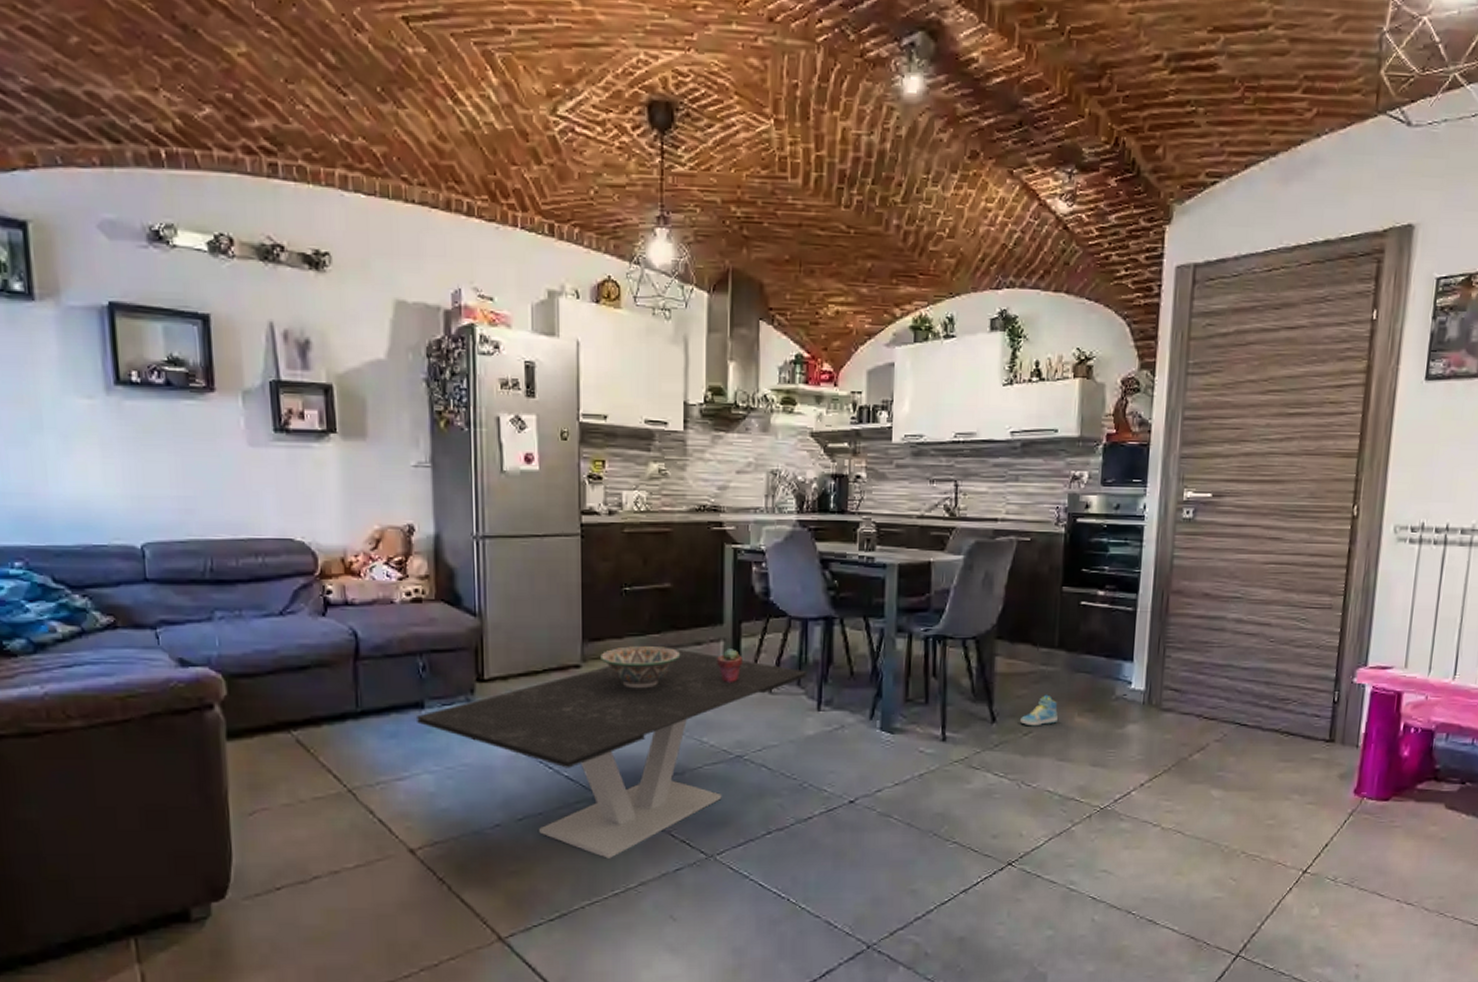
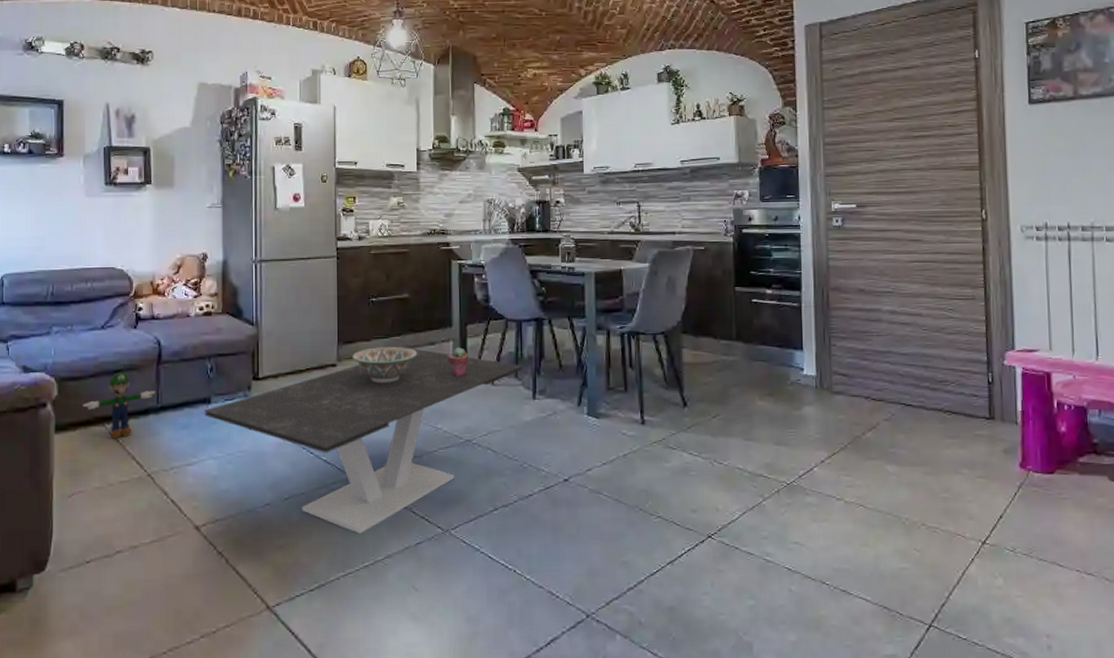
plush toy: none [260,668,353,748] -> present [83,371,155,439]
sneaker: present [1020,694,1058,726] -> none [708,381,741,410]

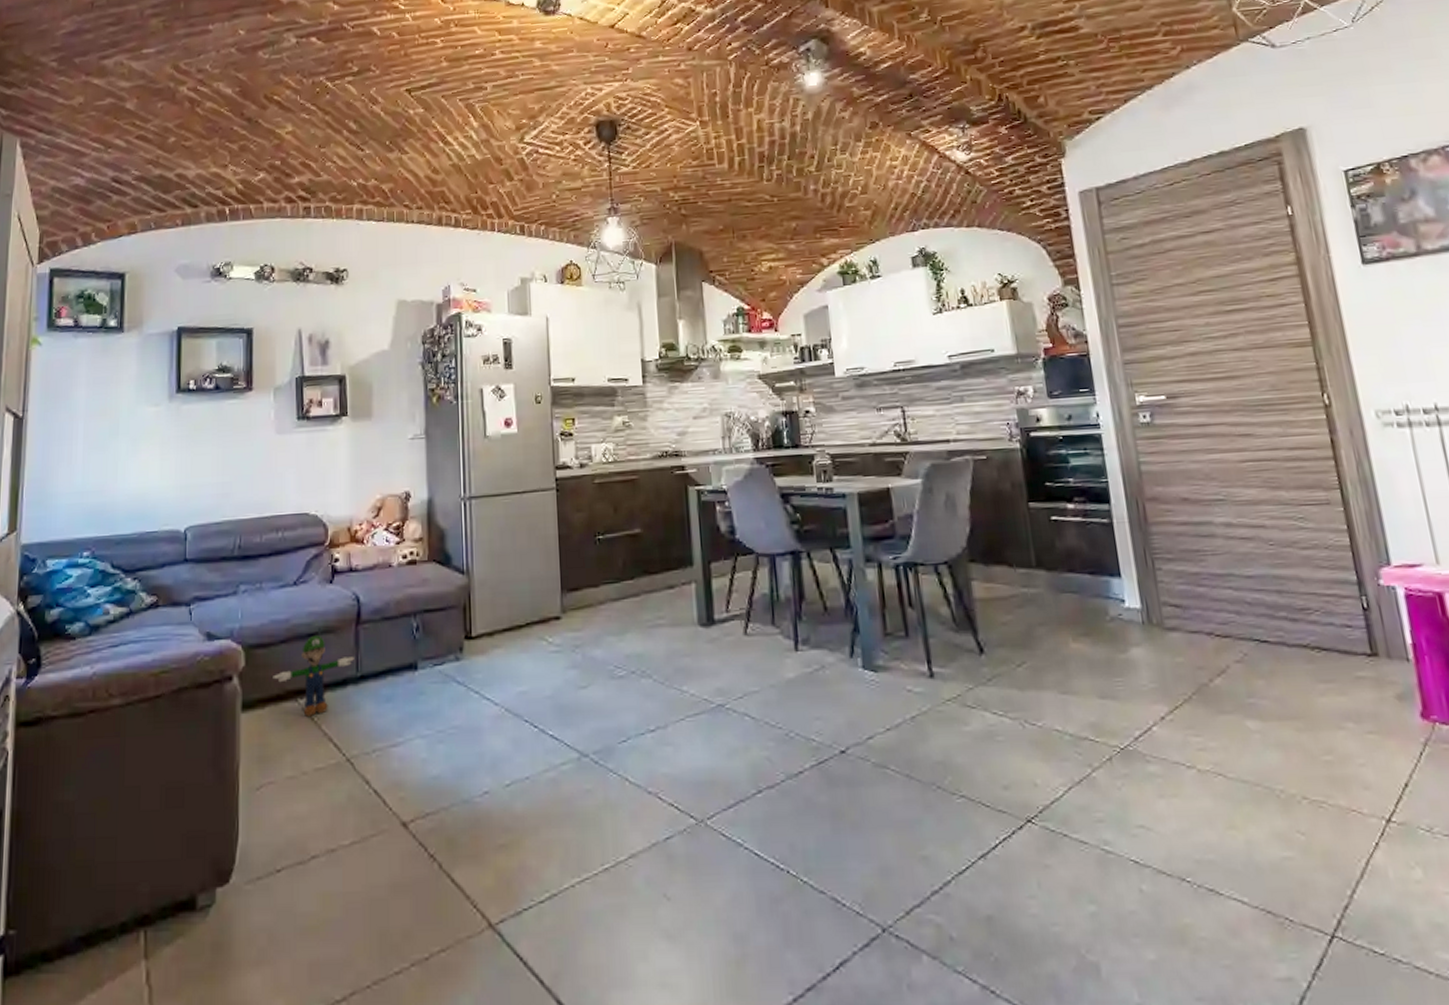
coffee table: present [205,348,524,534] -> none [411,593,781,827]
decorative bowl: present [352,347,418,383] -> none [579,592,655,638]
potted succulent: present [448,347,469,376] -> none [690,590,715,626]

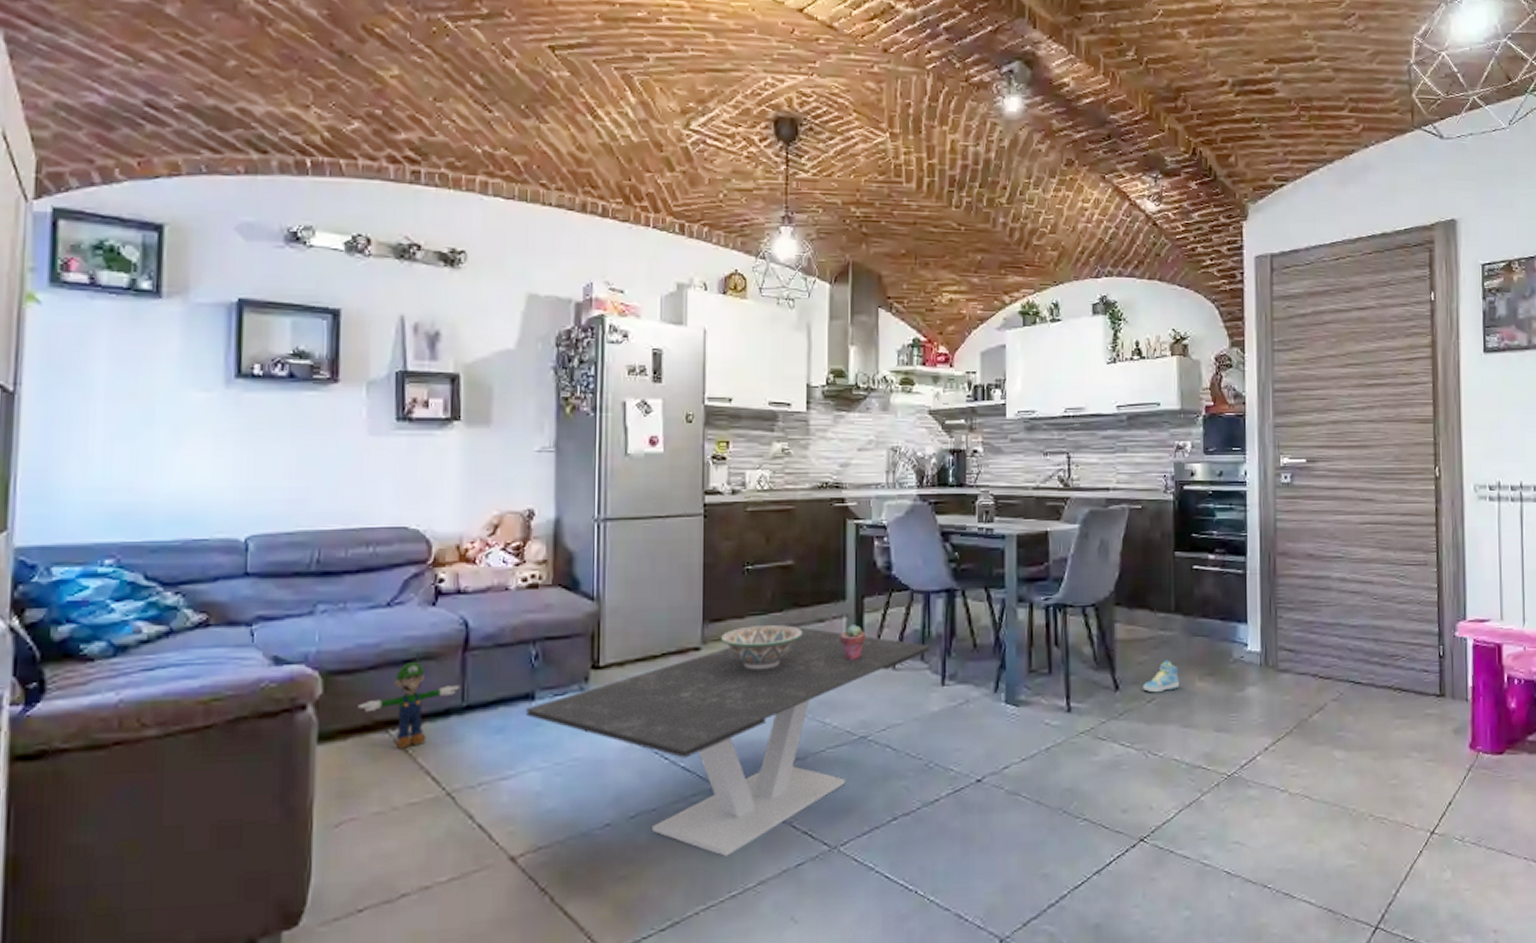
coffee table: none [411,593,781,827] -> present [526,626,931,856]
decorative bowl: none [579,592,655,638] -> present [721,625,803,670]
potted succulent: none [690,590,715,626] -> present [840,625,866,660]
sneaker: none [1010,619,1051,656] -> present [1143,659,1179,693]

